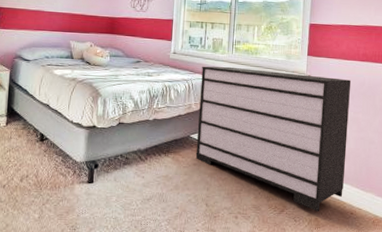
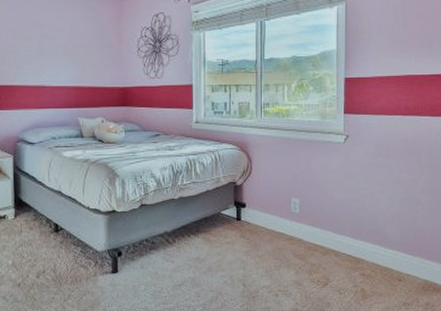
dresser: present [195,66,352,211] -> none [228,132,393,281]

